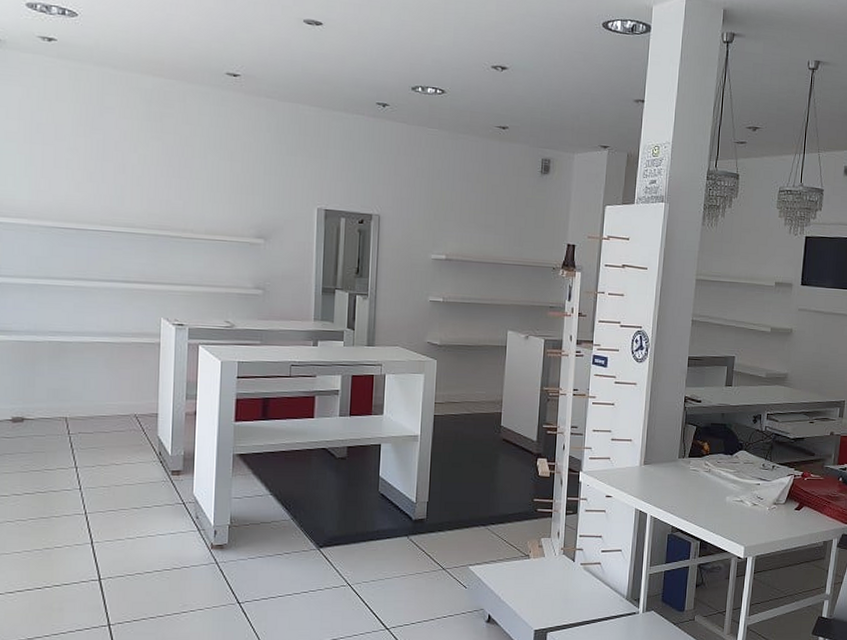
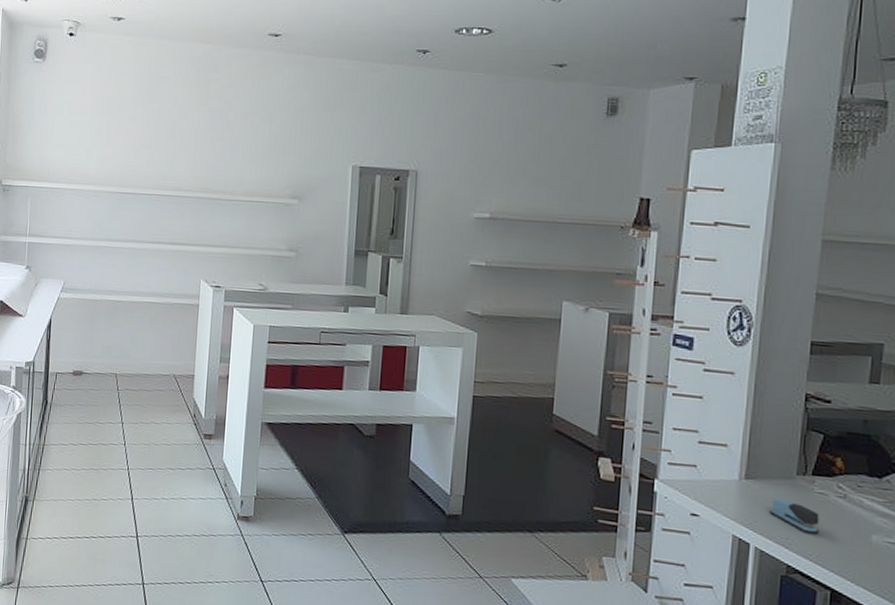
stapler: none [660,477,693,501] -> present [769,498,820,534]

